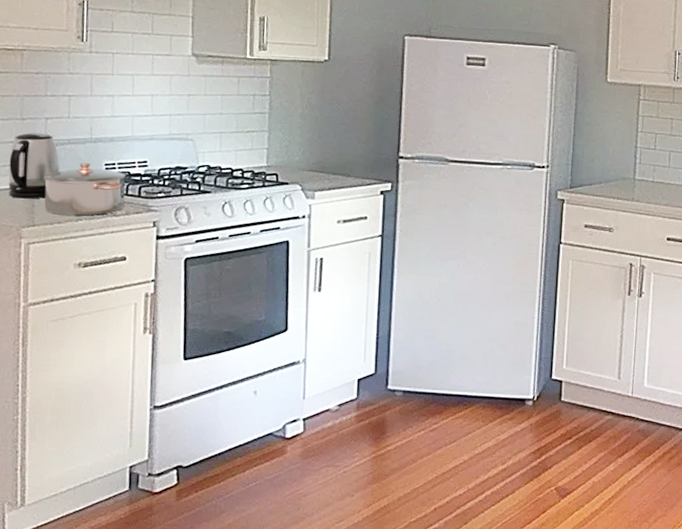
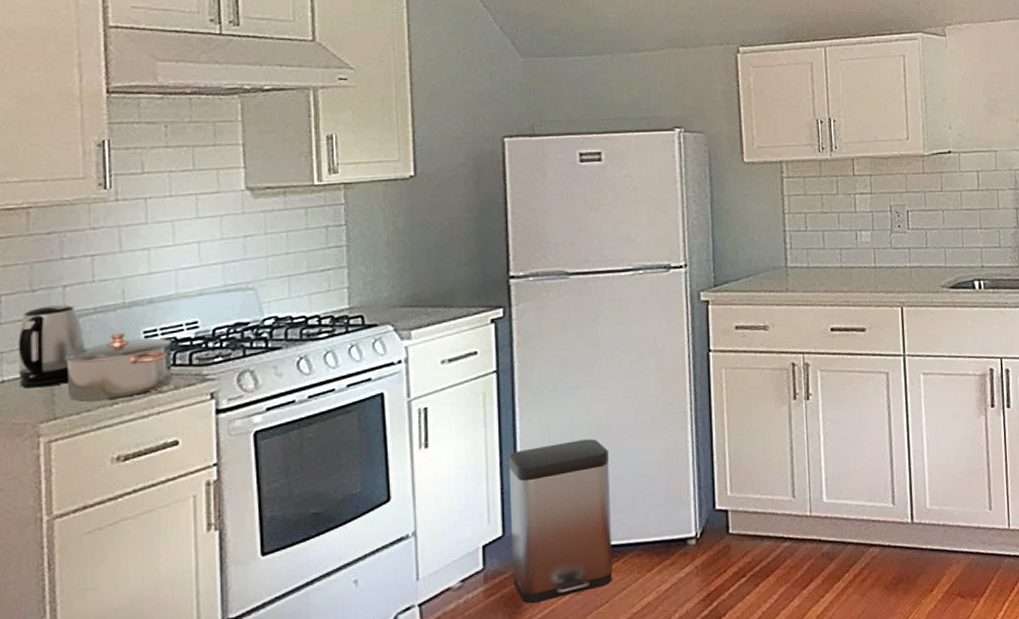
pedal bin: none [380,303,467,432] -> present [508,439,613,603]

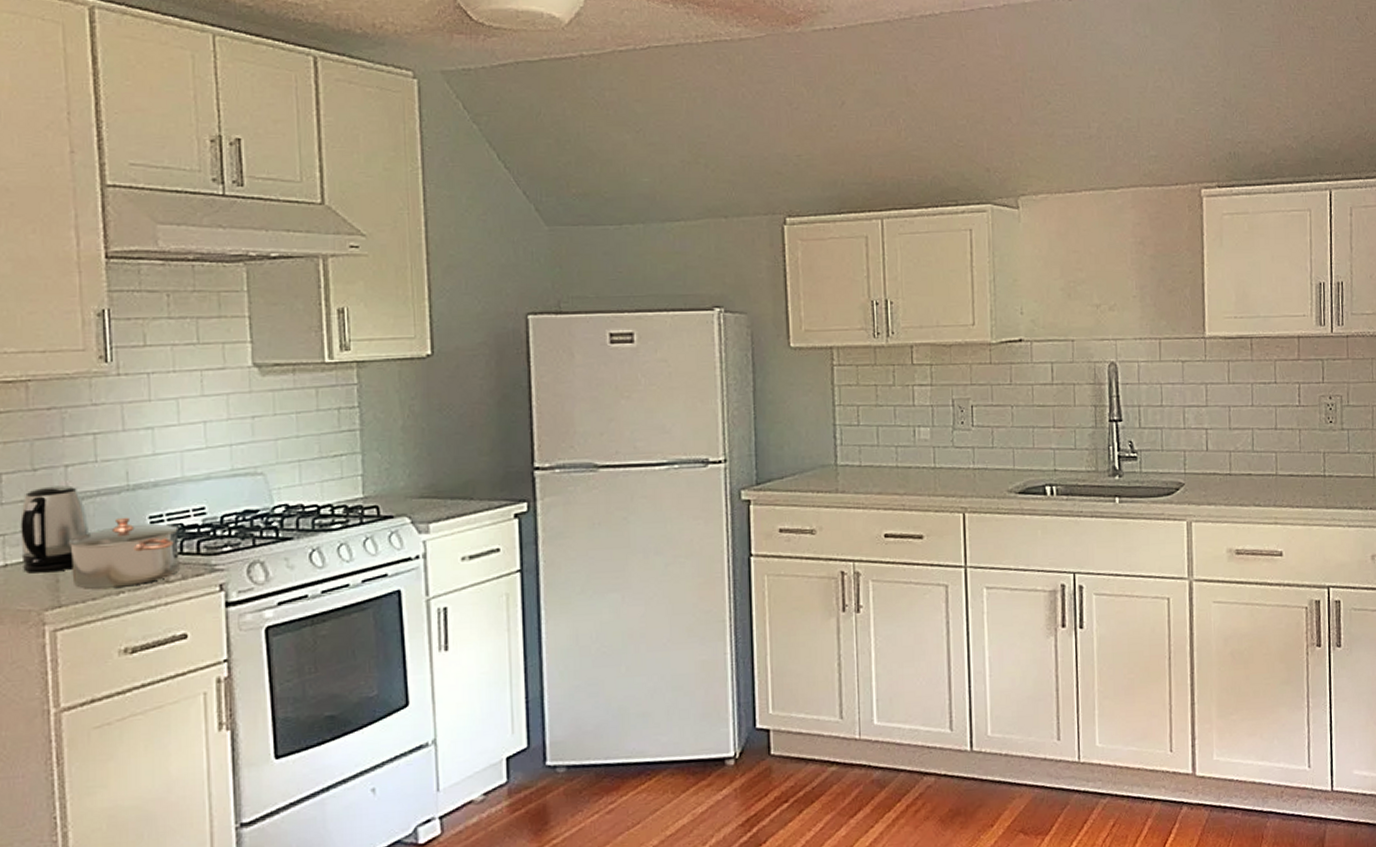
pedal bin: present [508,439,613,603] -> none [533,647,645,821]

